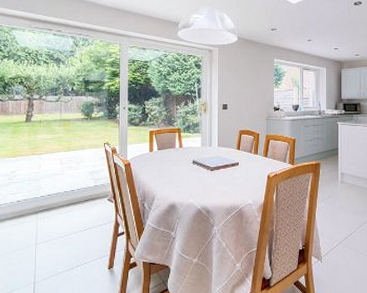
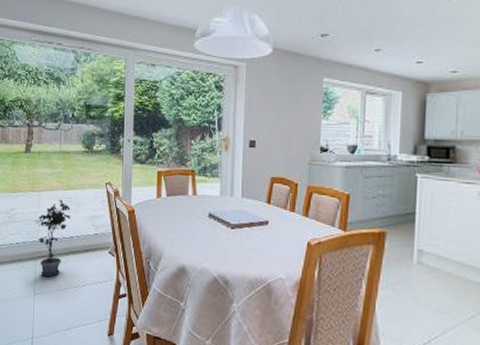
potted plant: none [36,160,71,227] -> present [35,199,71,277]

